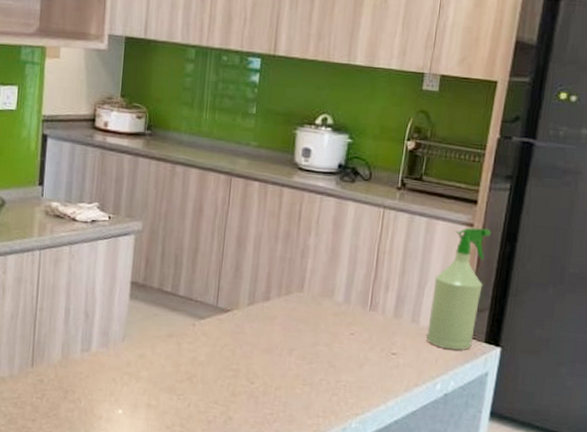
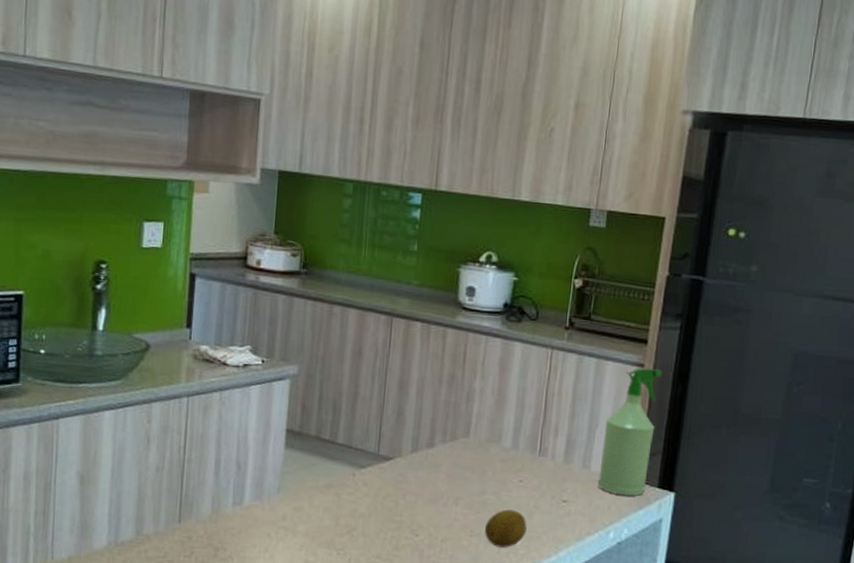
fruit: none [317,360,357,397] -> present [485,509,527,548]

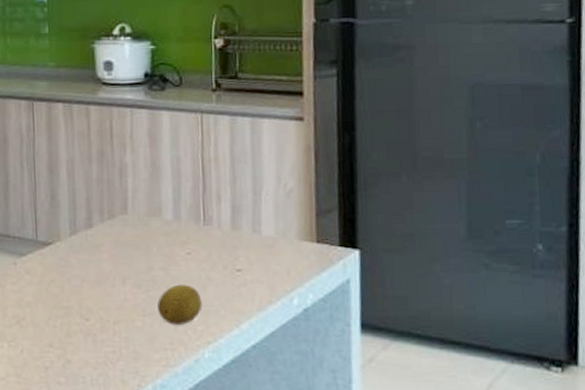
spray bottle: present [598,367,663,496] -> none [270,120,326,259]

